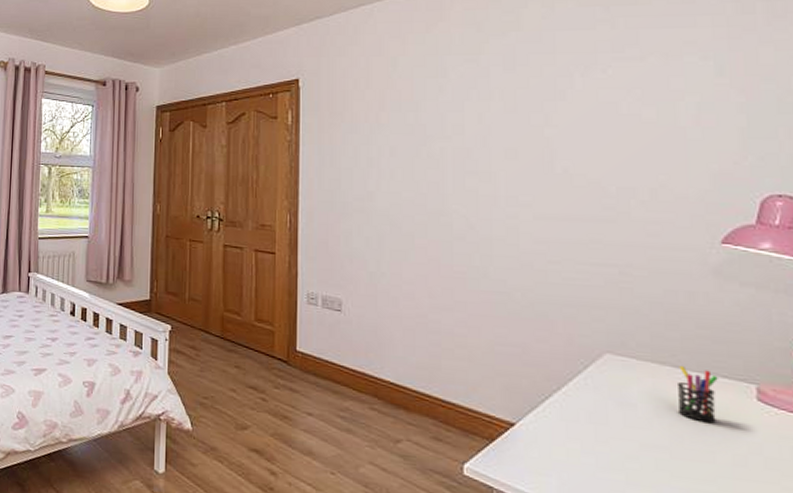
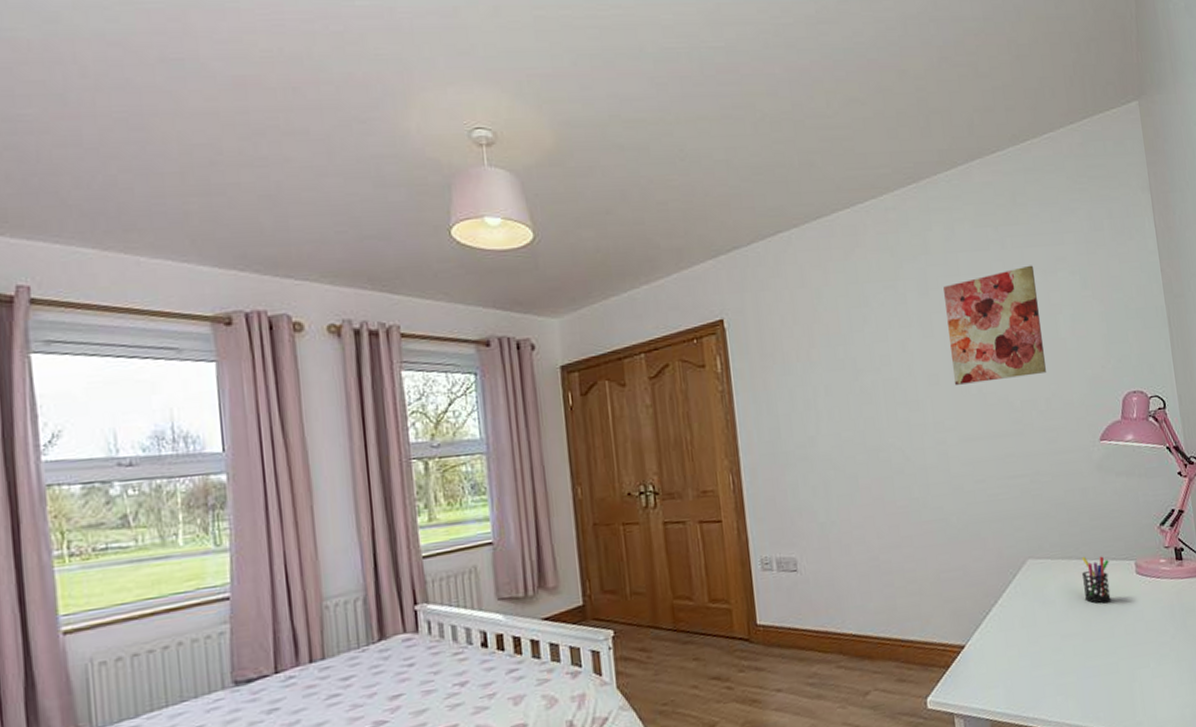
wall art: none [534,47,654,163] -> present [943,265,1046,385]

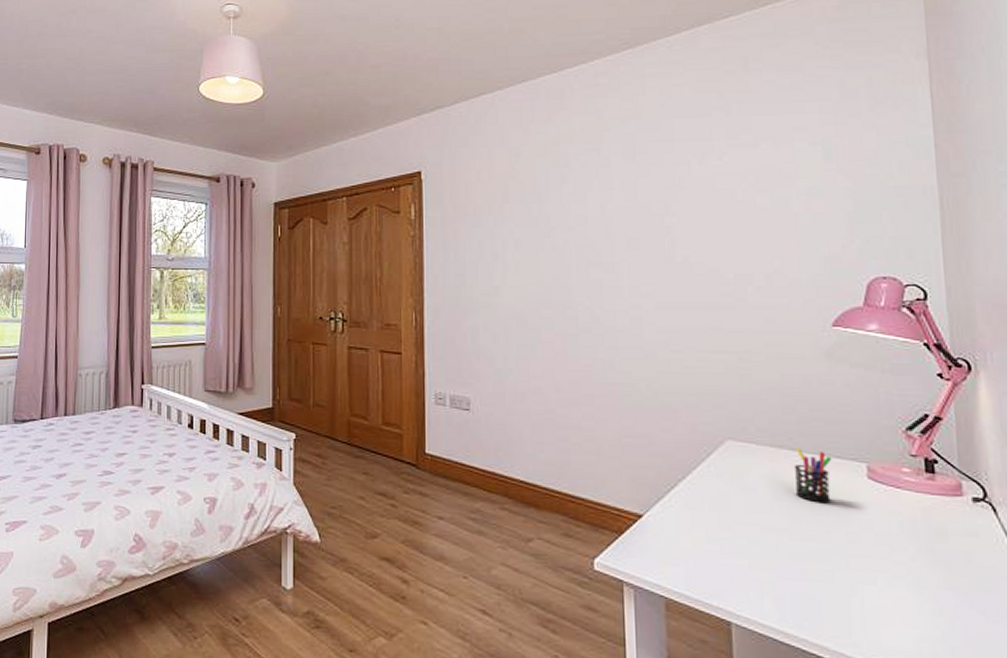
wall art: present [943,265,1046,385] -> none [653,134,769,251]

